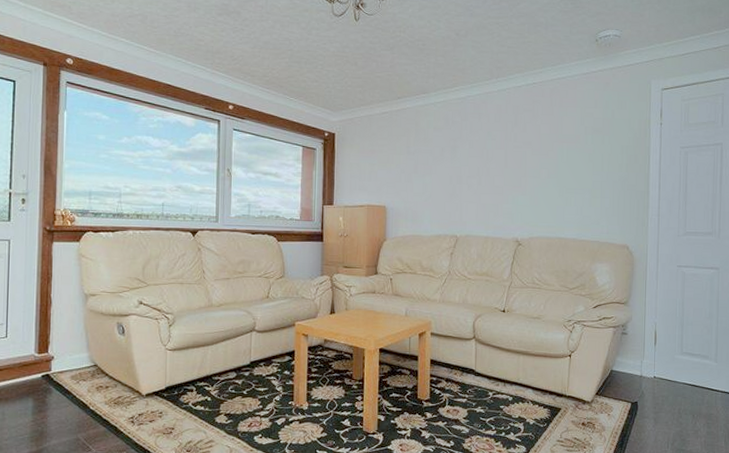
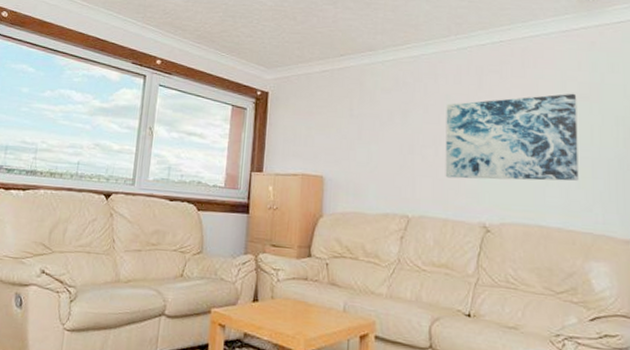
wall art: none [486,127,592,203] -> present [445,93,579,181]

